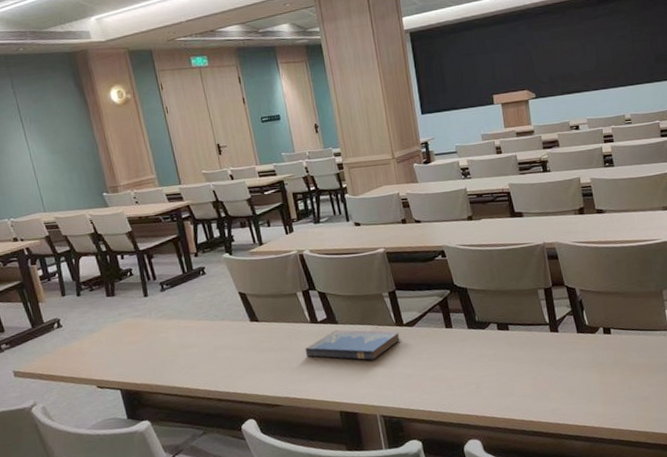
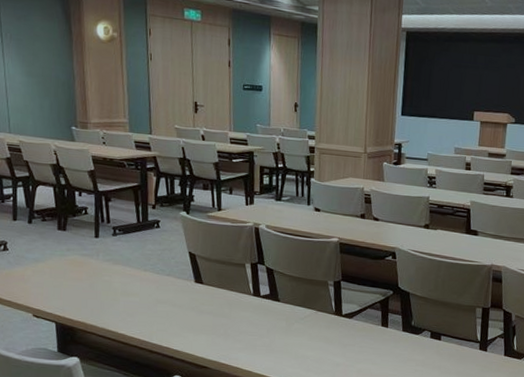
hardcover book: present [305,329,401,360] -> none [242,307,337,343]

